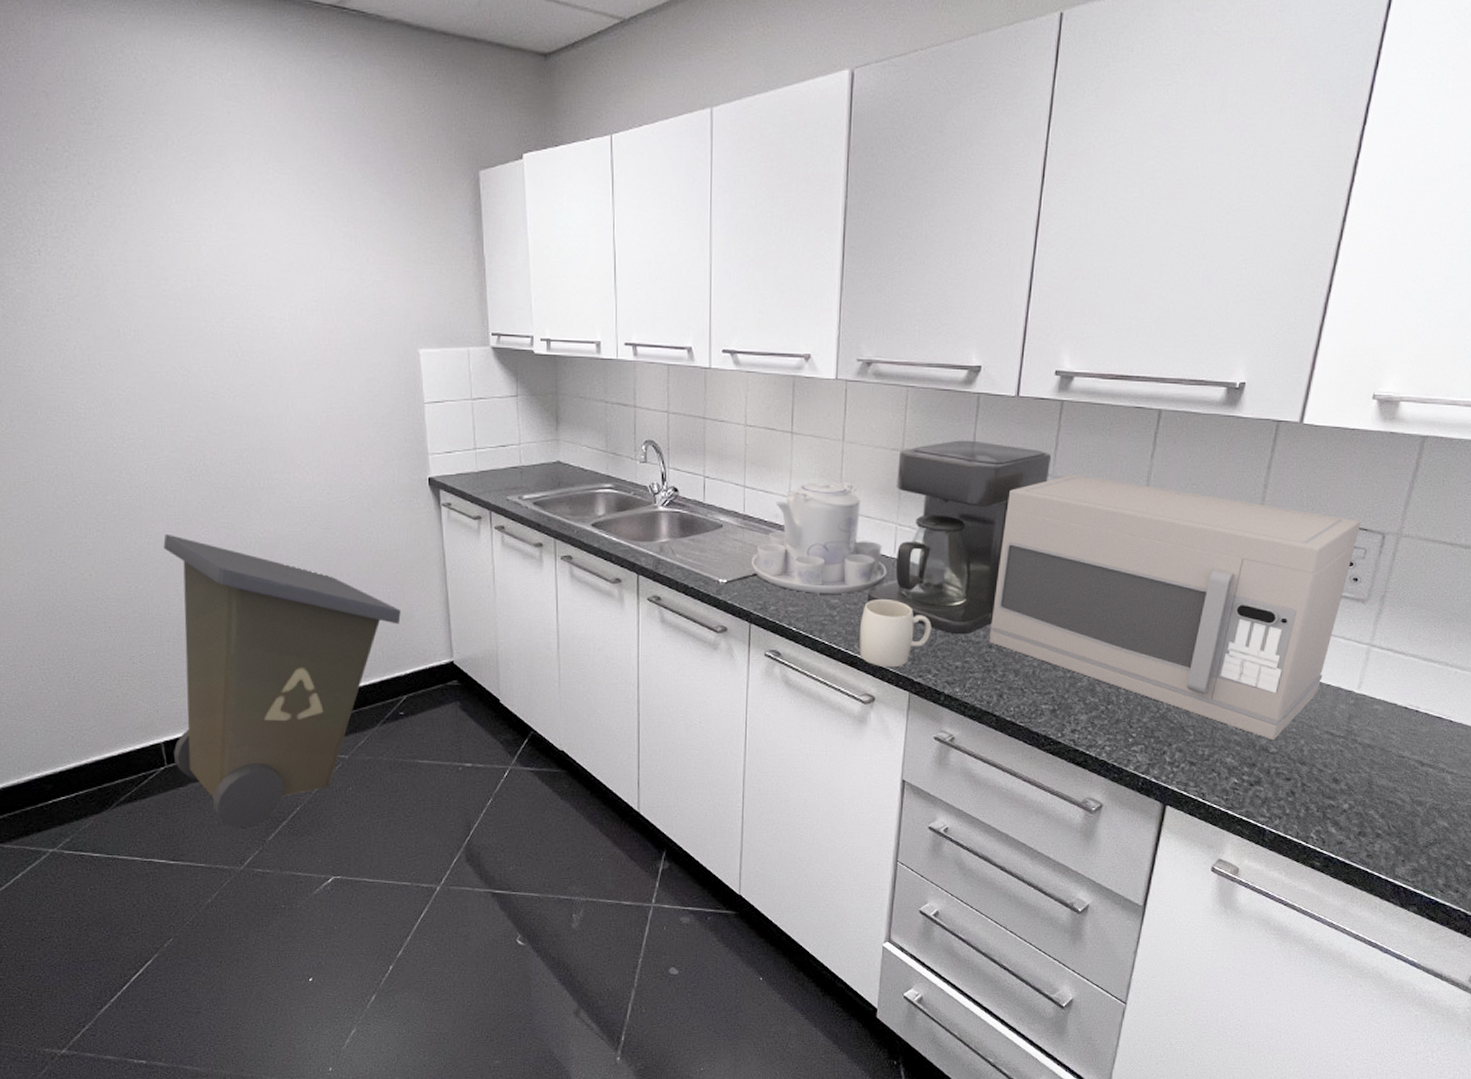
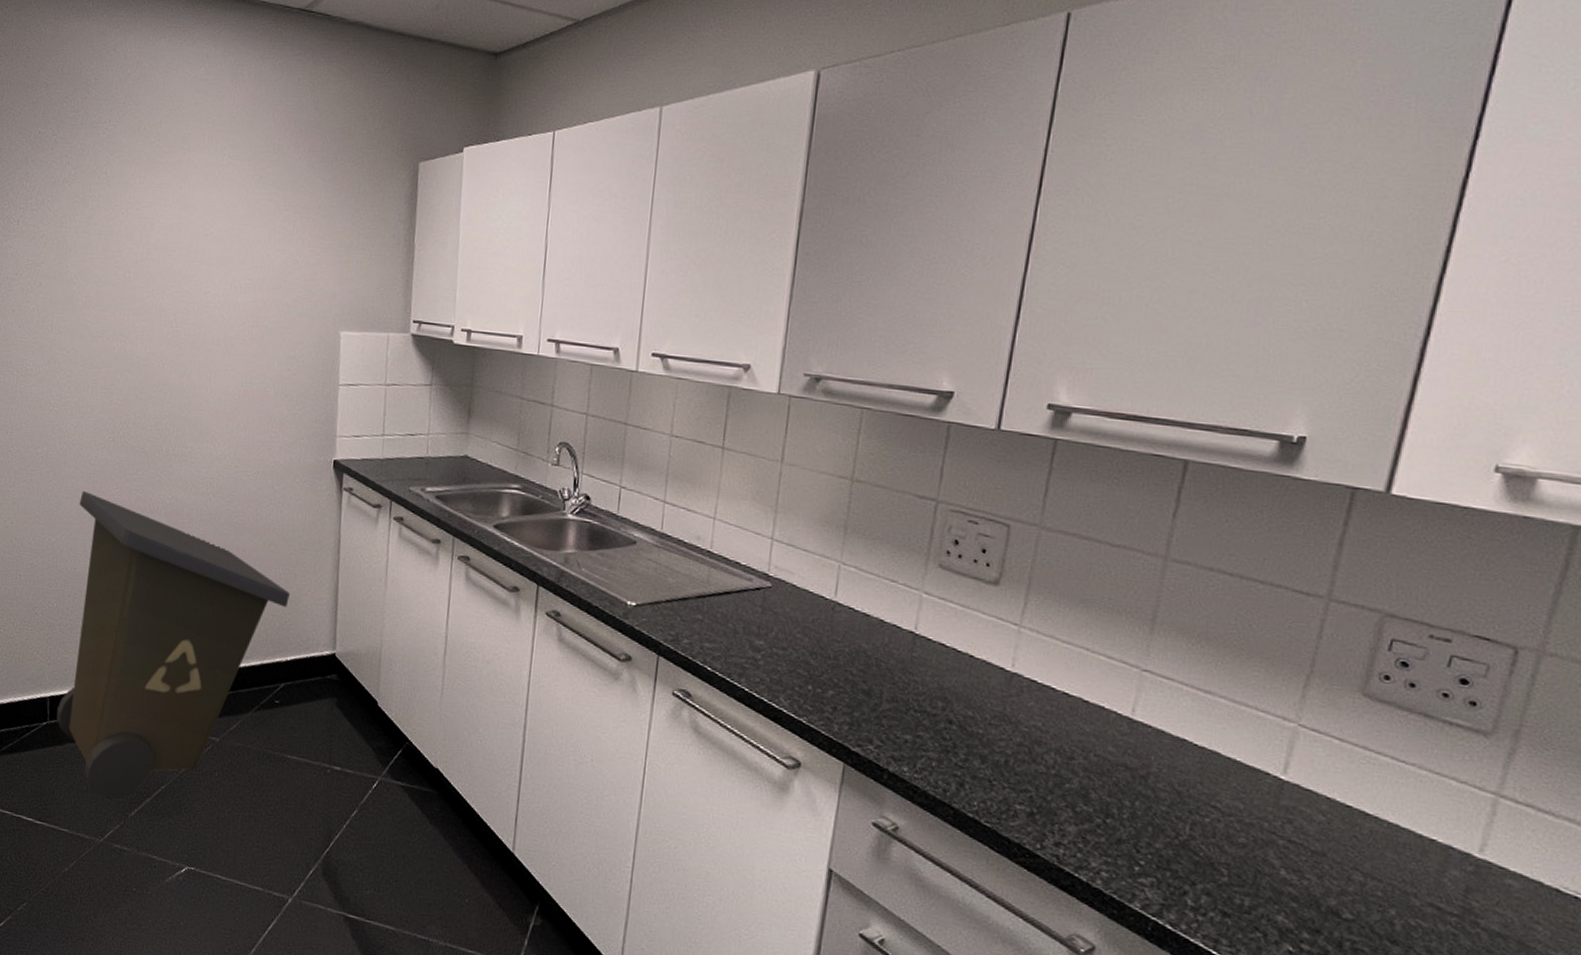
tea set: present [751,481,887,594] -> none [664,504,825,636]
mug: present [859,599,932,668] -> none [785,646,877,731]
coffee maker: present [867,440,1052,635] -> none [798,473,1040,704]
microwave: present [990,474,1361,741] -> none [950,526,1481,903]

